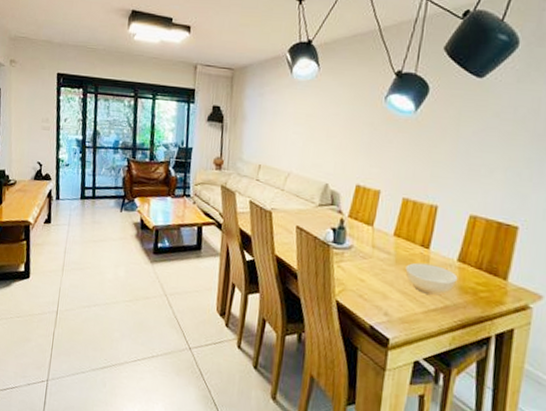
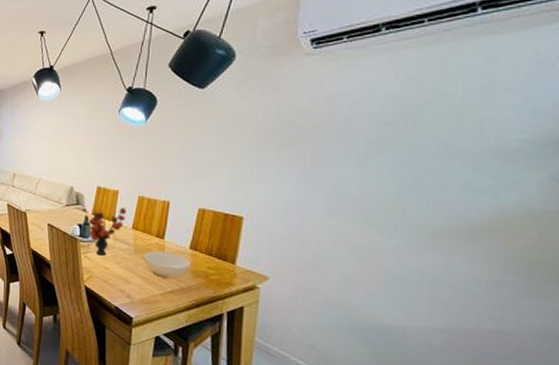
bouquet: none [344,203,389,266] -> present [88,202,127,256]

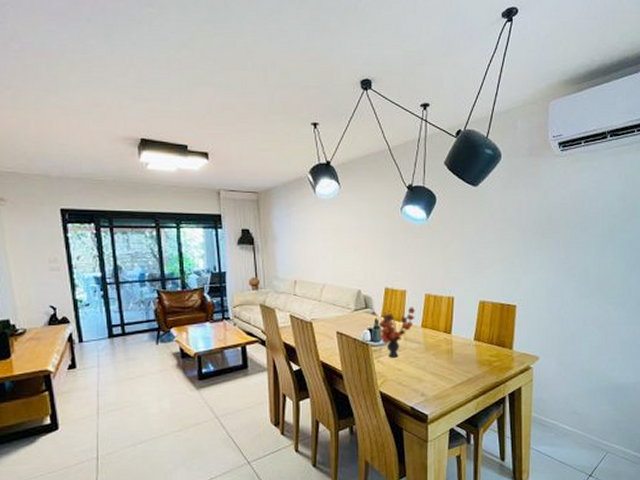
bowl: present [144,251,191,280] -> none [434,346,476,372]

